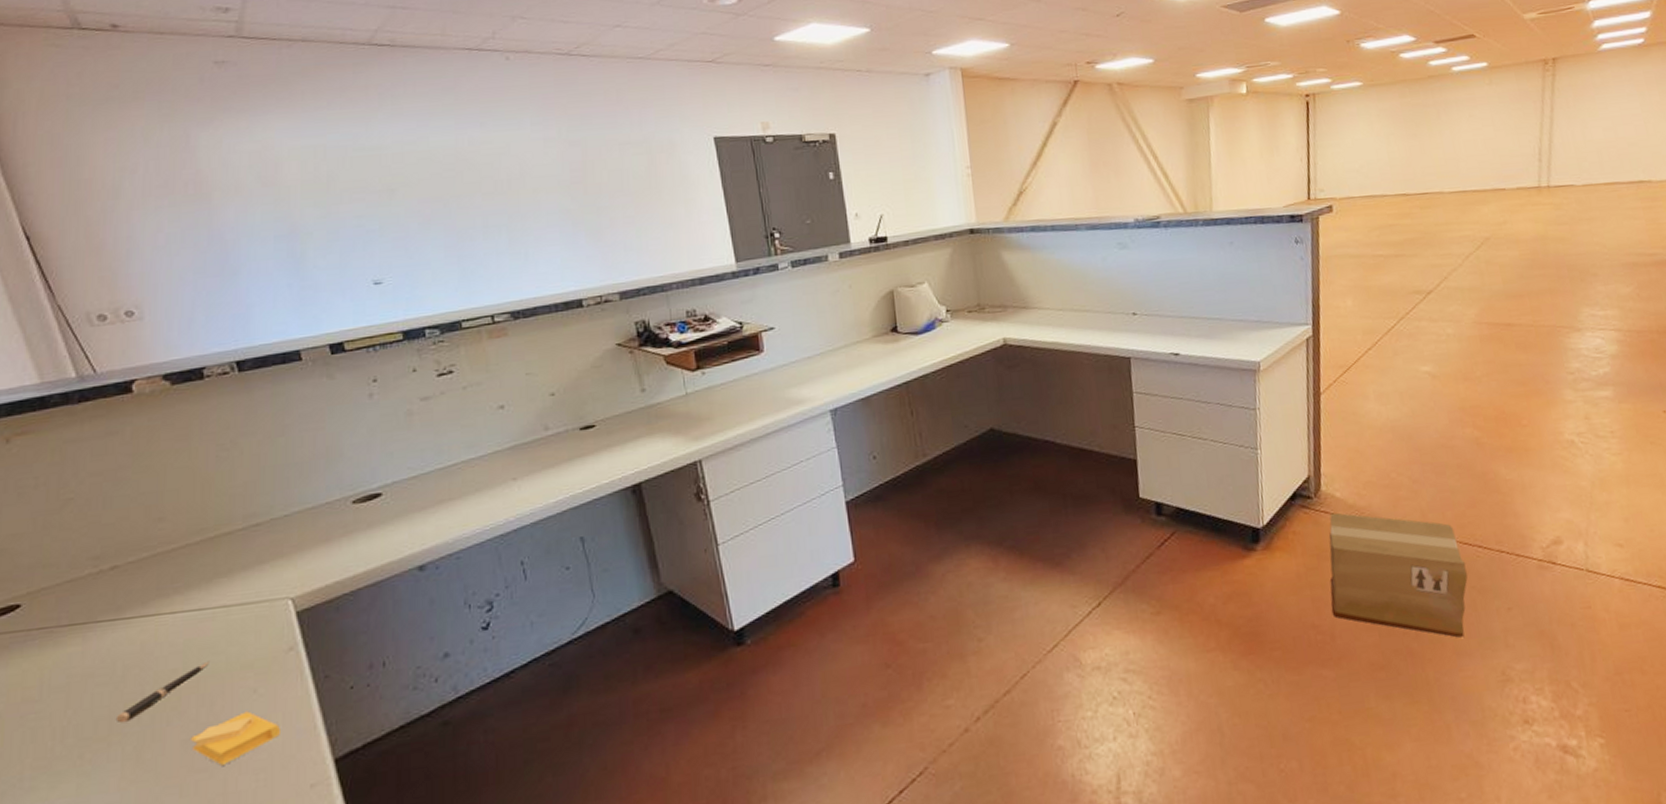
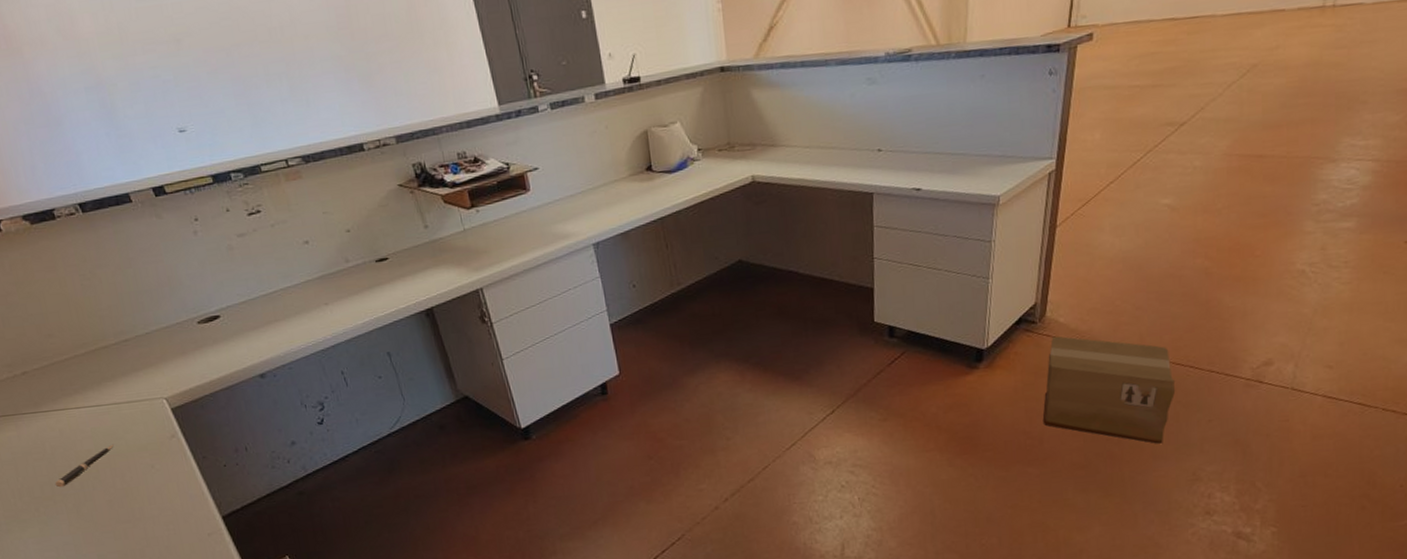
sticky notes: present [189,711,280,765] -> none [112,481,178,519]

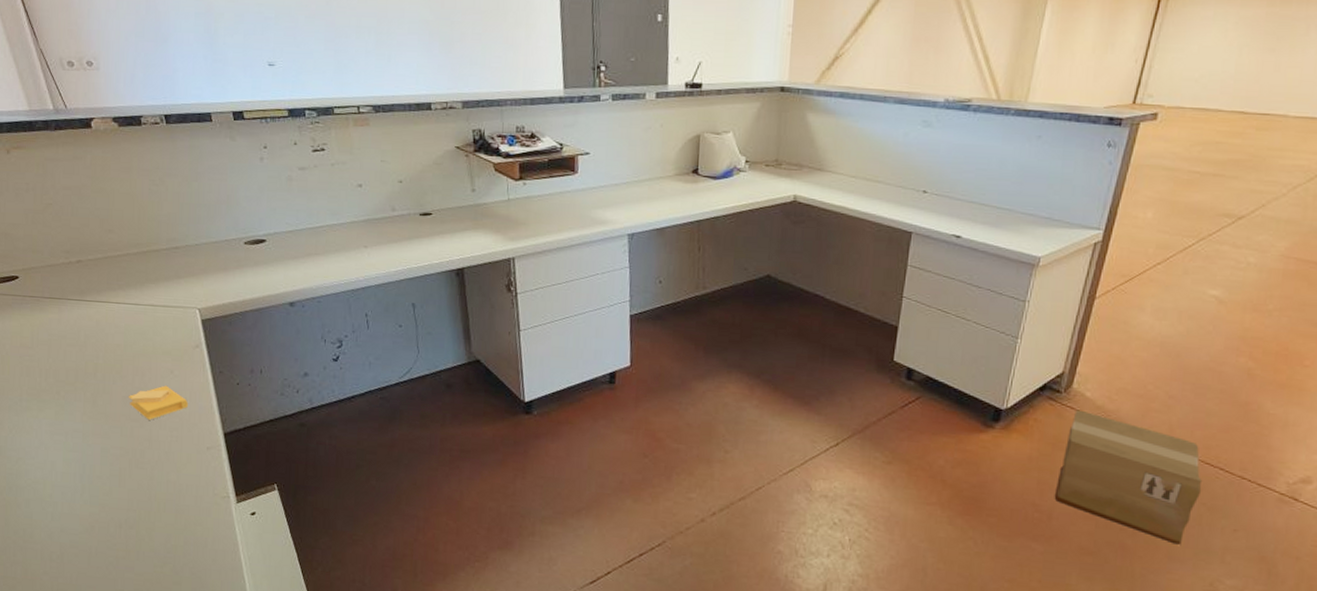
pen: present [55,444,114,488] -> none [81,343,142,376]
sticky notes: none [112,481,178,519] -> present [128,385,188,420]

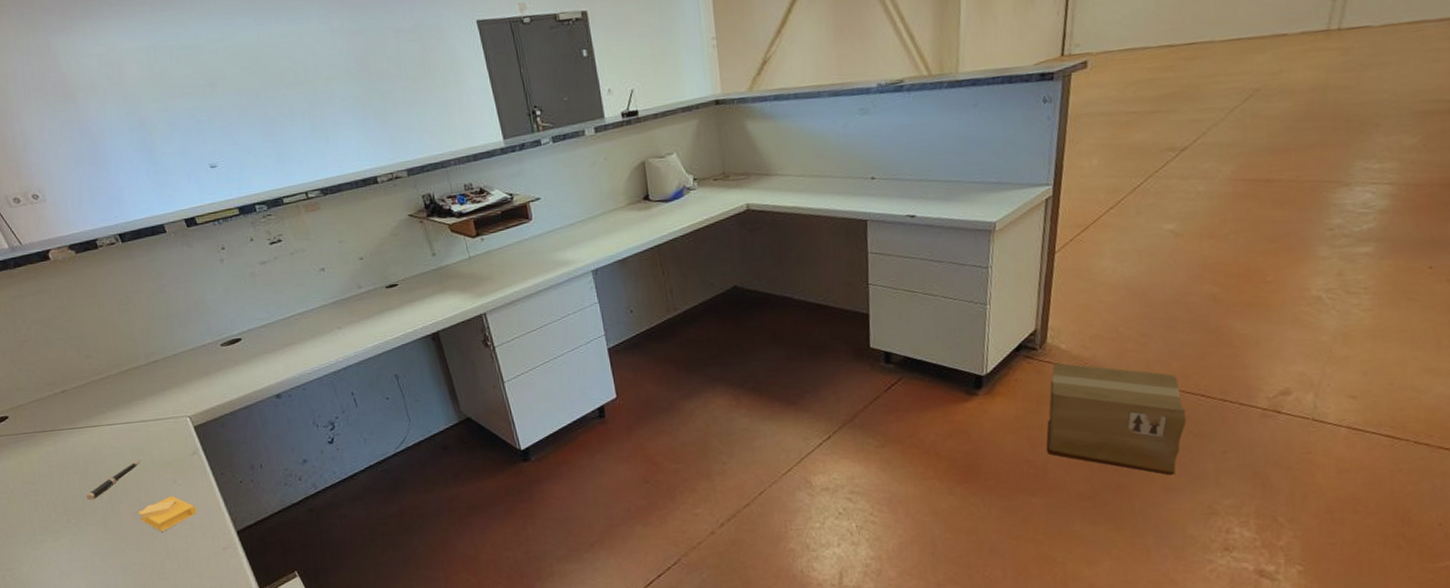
pen: none [81,343,142,376] -> present [87,459,141,500]

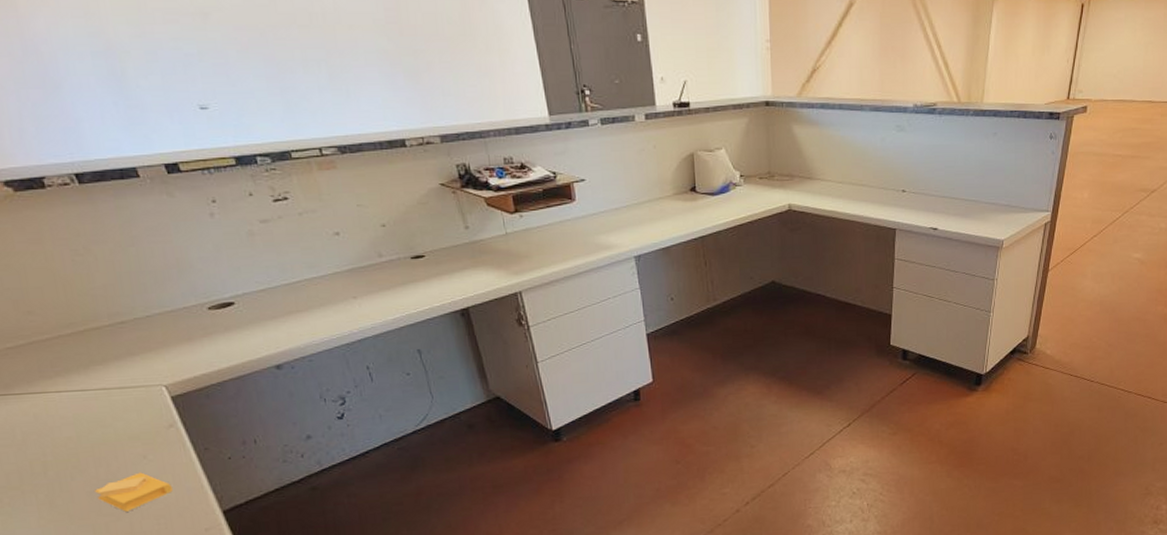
pen: present [87,459,141,500] -> none [25,432,100,477]
cardboard box: present [1046,363,1187,475] -> none [1028,366,1136,462]

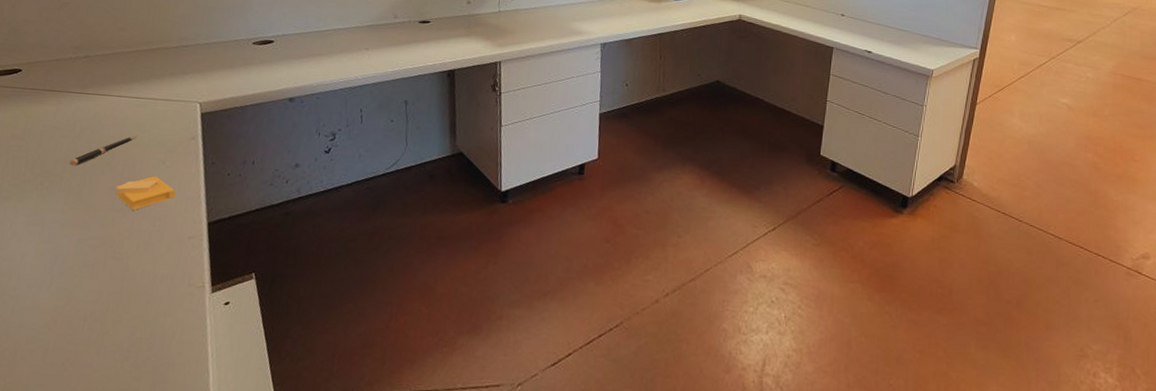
pen: none [25,432,100,477] -> present [69,135,137,167]

